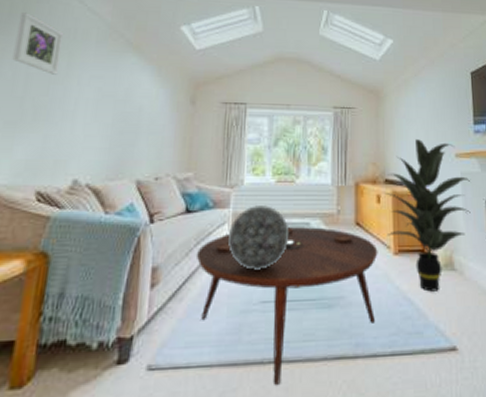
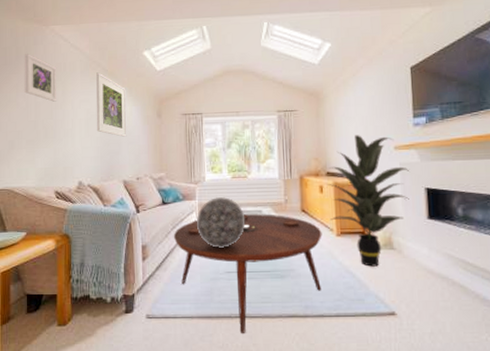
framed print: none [107,44,154,125] -> present [96,72,127,137]

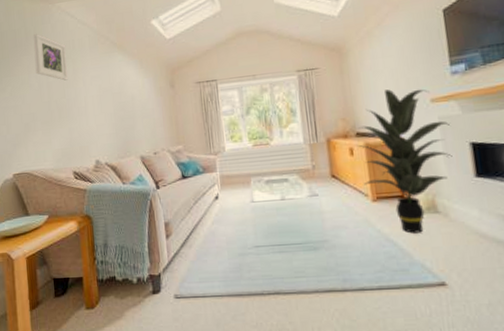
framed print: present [96,72,127,137] -> none [105,46,141,111]
coffee table: present [173,214,322,335] -> none [196,182,360,312]
decorative sphere: present [197,197,246,248] -> none [219,167,272,221]

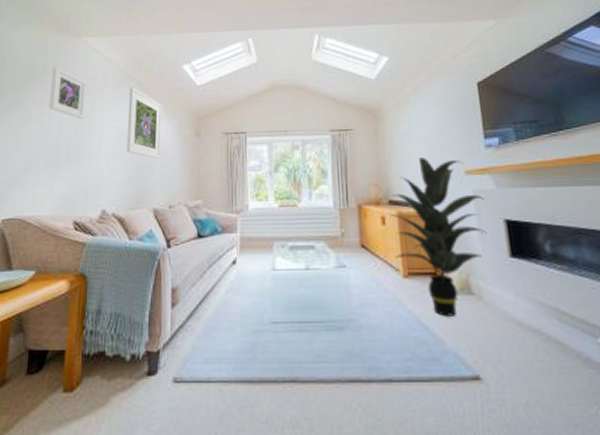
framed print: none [105,46,141,111] -> present [126,87,162,159]

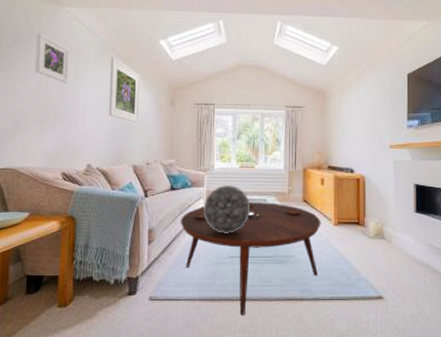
coffee table: none [209,250,387,405] -> present [180,202,321,316]
decorative sphere: none [238,230,295,292] -> present [204,185,251,233]
indoor plant: present [390,157,487,317] -> none [328,133,401,254]

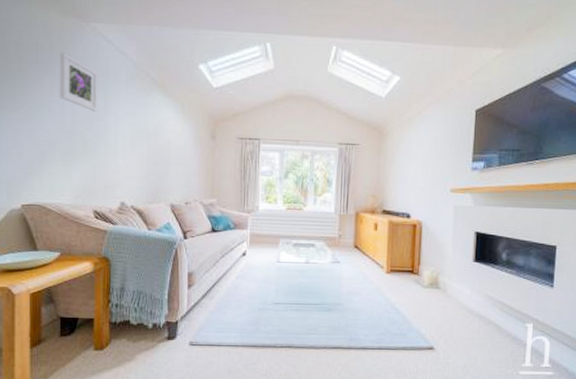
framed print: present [108,57,140,122] -> none [142,83,178,157]
coffee table: present [180,202,321,316] -> none [221,247,373,364]
decorative sphere: present [204,185,251,233] -> none [247,228,298,279]

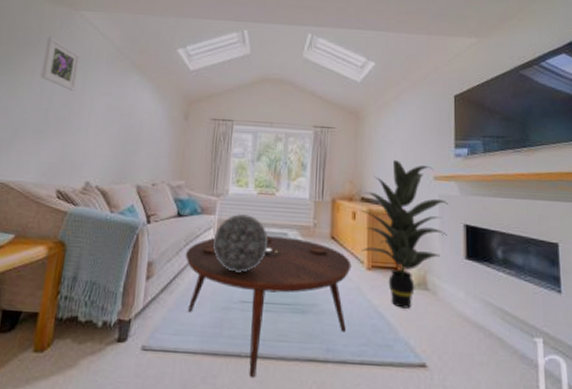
coffee table: none [221,247,373,364] -> present [185,236,352,379]
decorative sphere: none [247,228,298,279] -> present [213,214,269,273]
indoor plant: none [382,175,462,304] -> present [361,160,448,309]

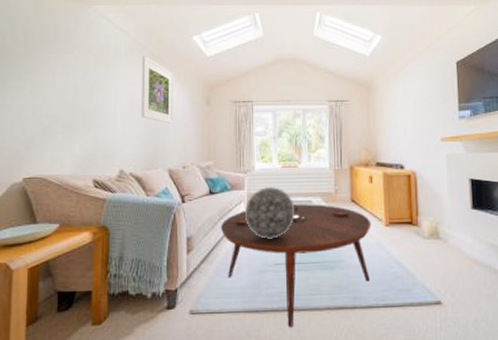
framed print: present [40,36,81,91] -> none [62,32,99,85]
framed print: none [114,65,154,137] -> present [141,56,174,124]
indoor plant: present [361,160,448,309] -> none [377,126,455,257]

